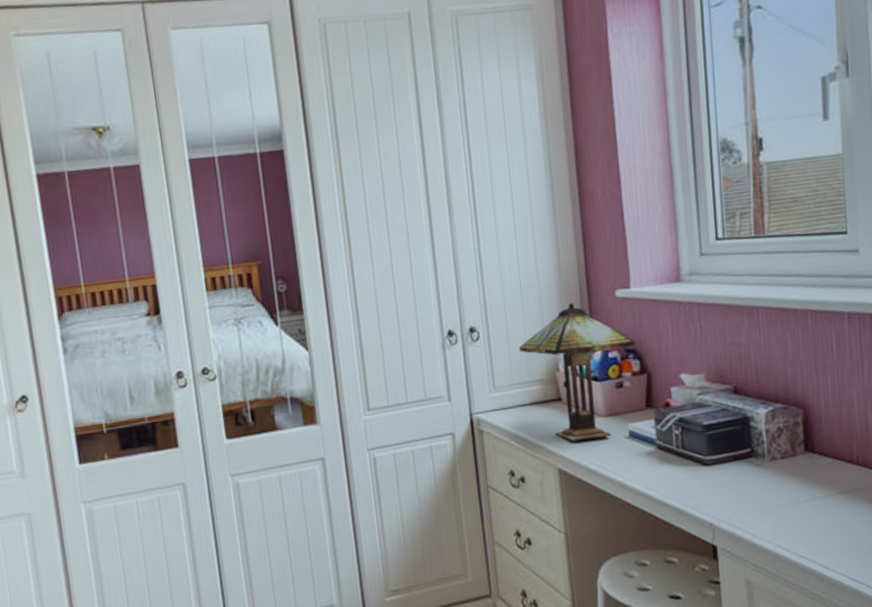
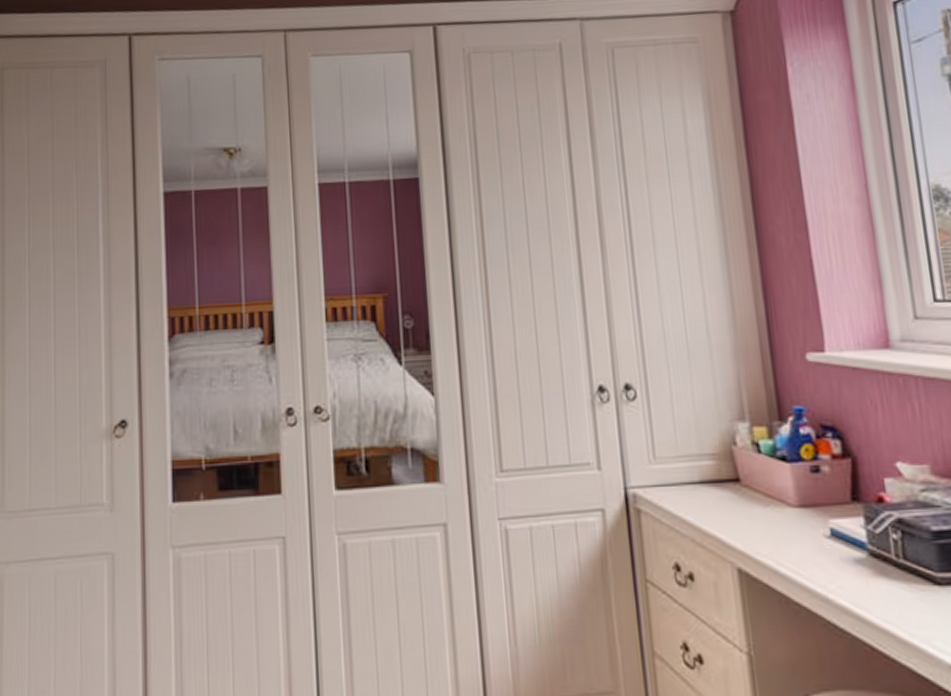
table lamp: present [518,303,636,442] -> none [685,364,835,535]

